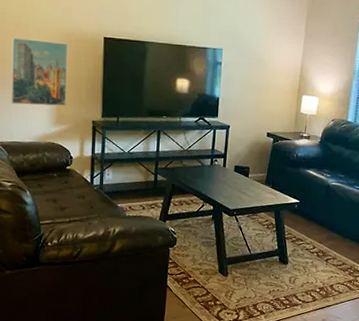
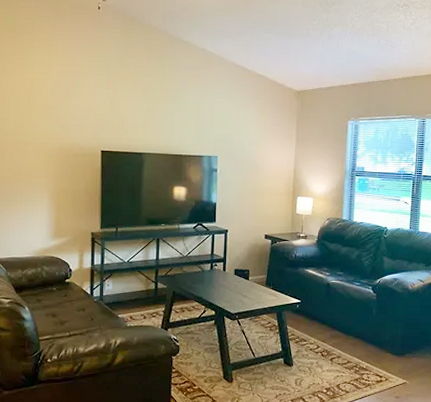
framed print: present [11,37,69,106] -> none [9,154,66,220]

